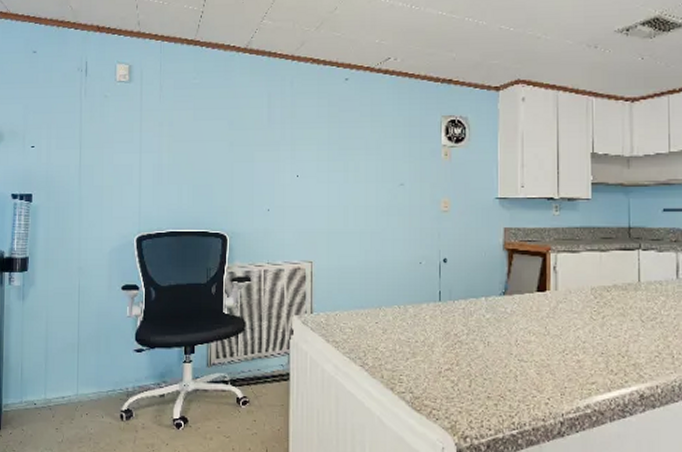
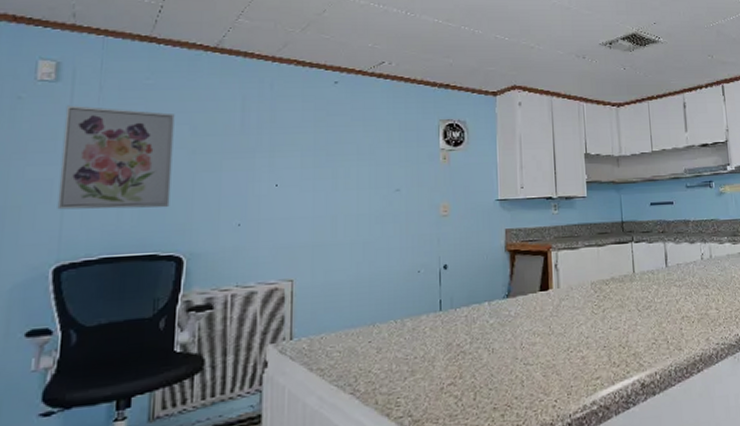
wall art: none [136,102,216,192] -> present [57,105,175,210]

